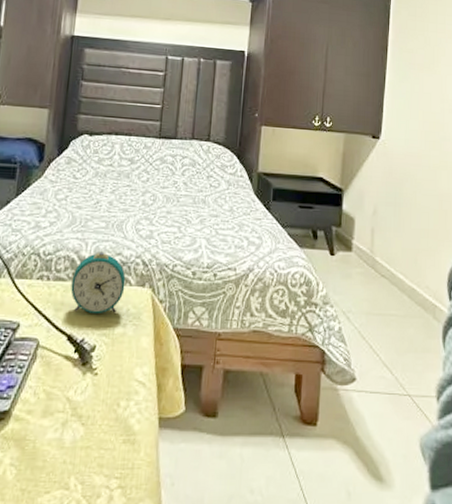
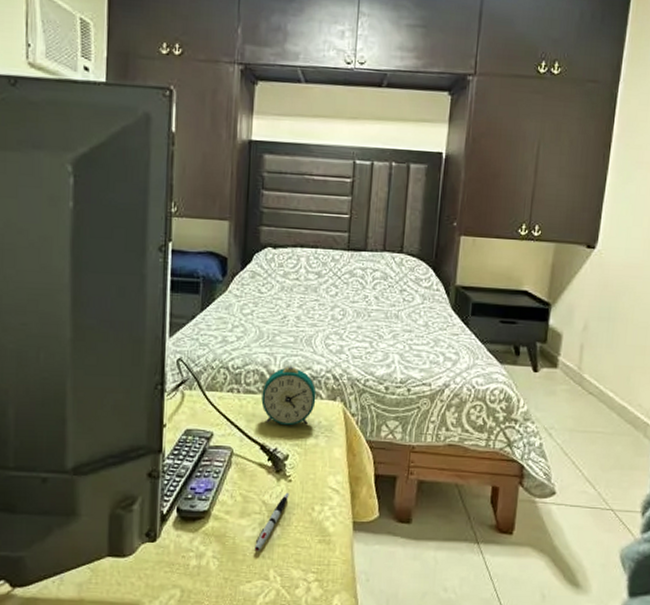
pen: none [55,387,95,456] -> present [254,492,290,551]

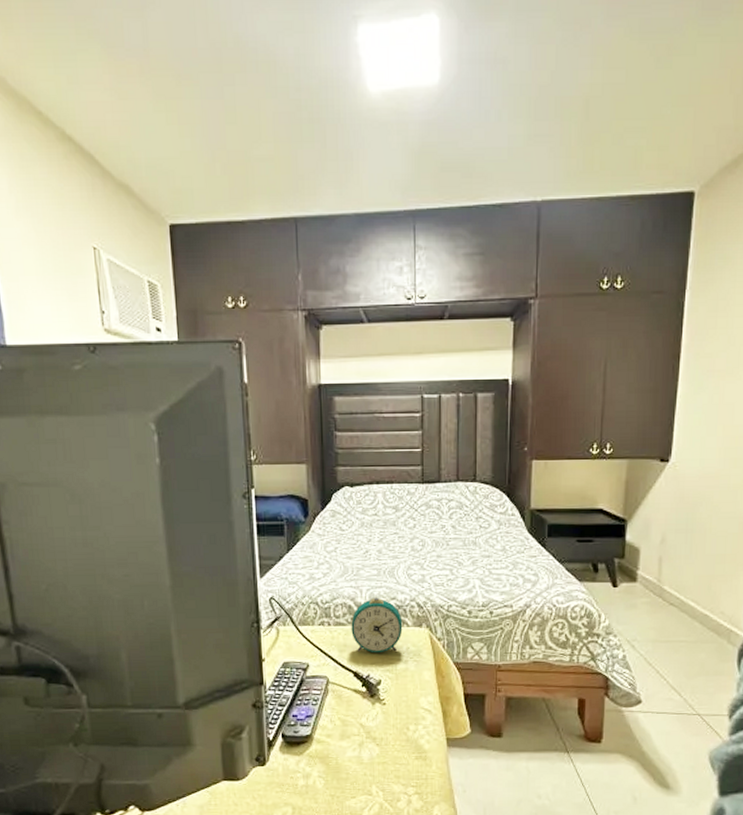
pen: present [254,492,290,551] -> none [356,714,385,770]

